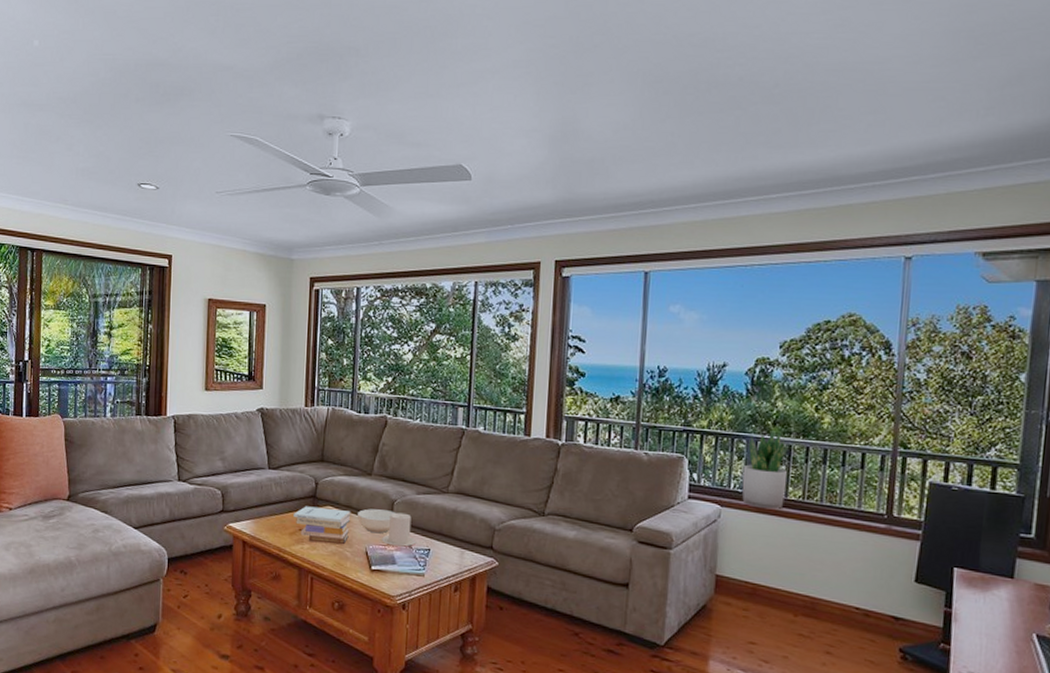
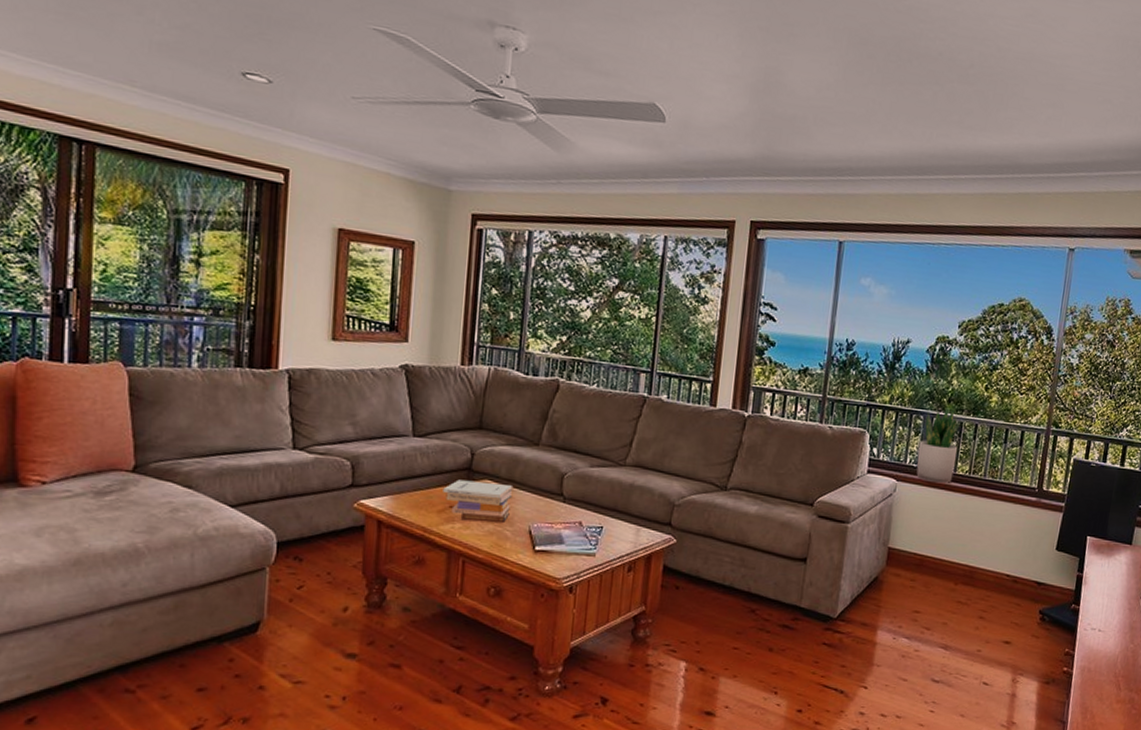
bowl: present [357,508,396,534] -> none [520,483,565,510]
candle: present [382,512,417,548] -> none [548,487,588,526]

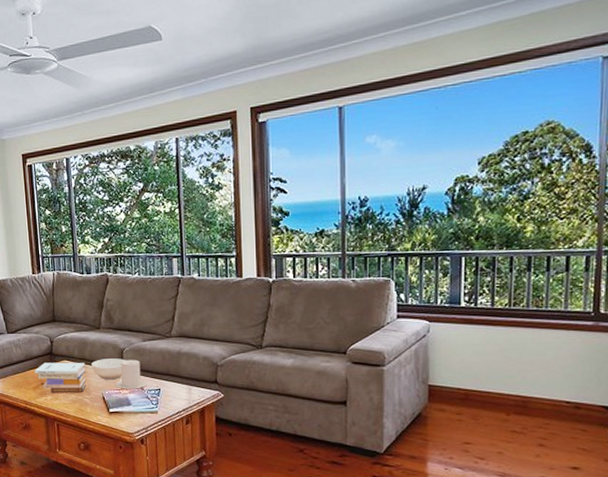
bowl: none [520,483,565,510] -> present [90,358,125,380]
candle: none [548,487,588,526] -> present [116,359,148,390]
planter: present [916,408,959,484] -> none [448,245,492,320]

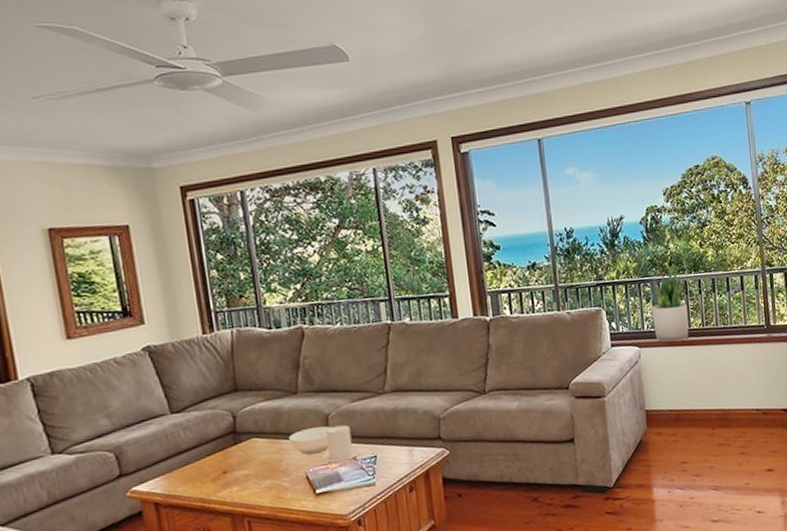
books: present [34,362,86,394] -> none [212,438,284,483]
planter: none [448,245,492,320] -> present [652,270,689,342]

